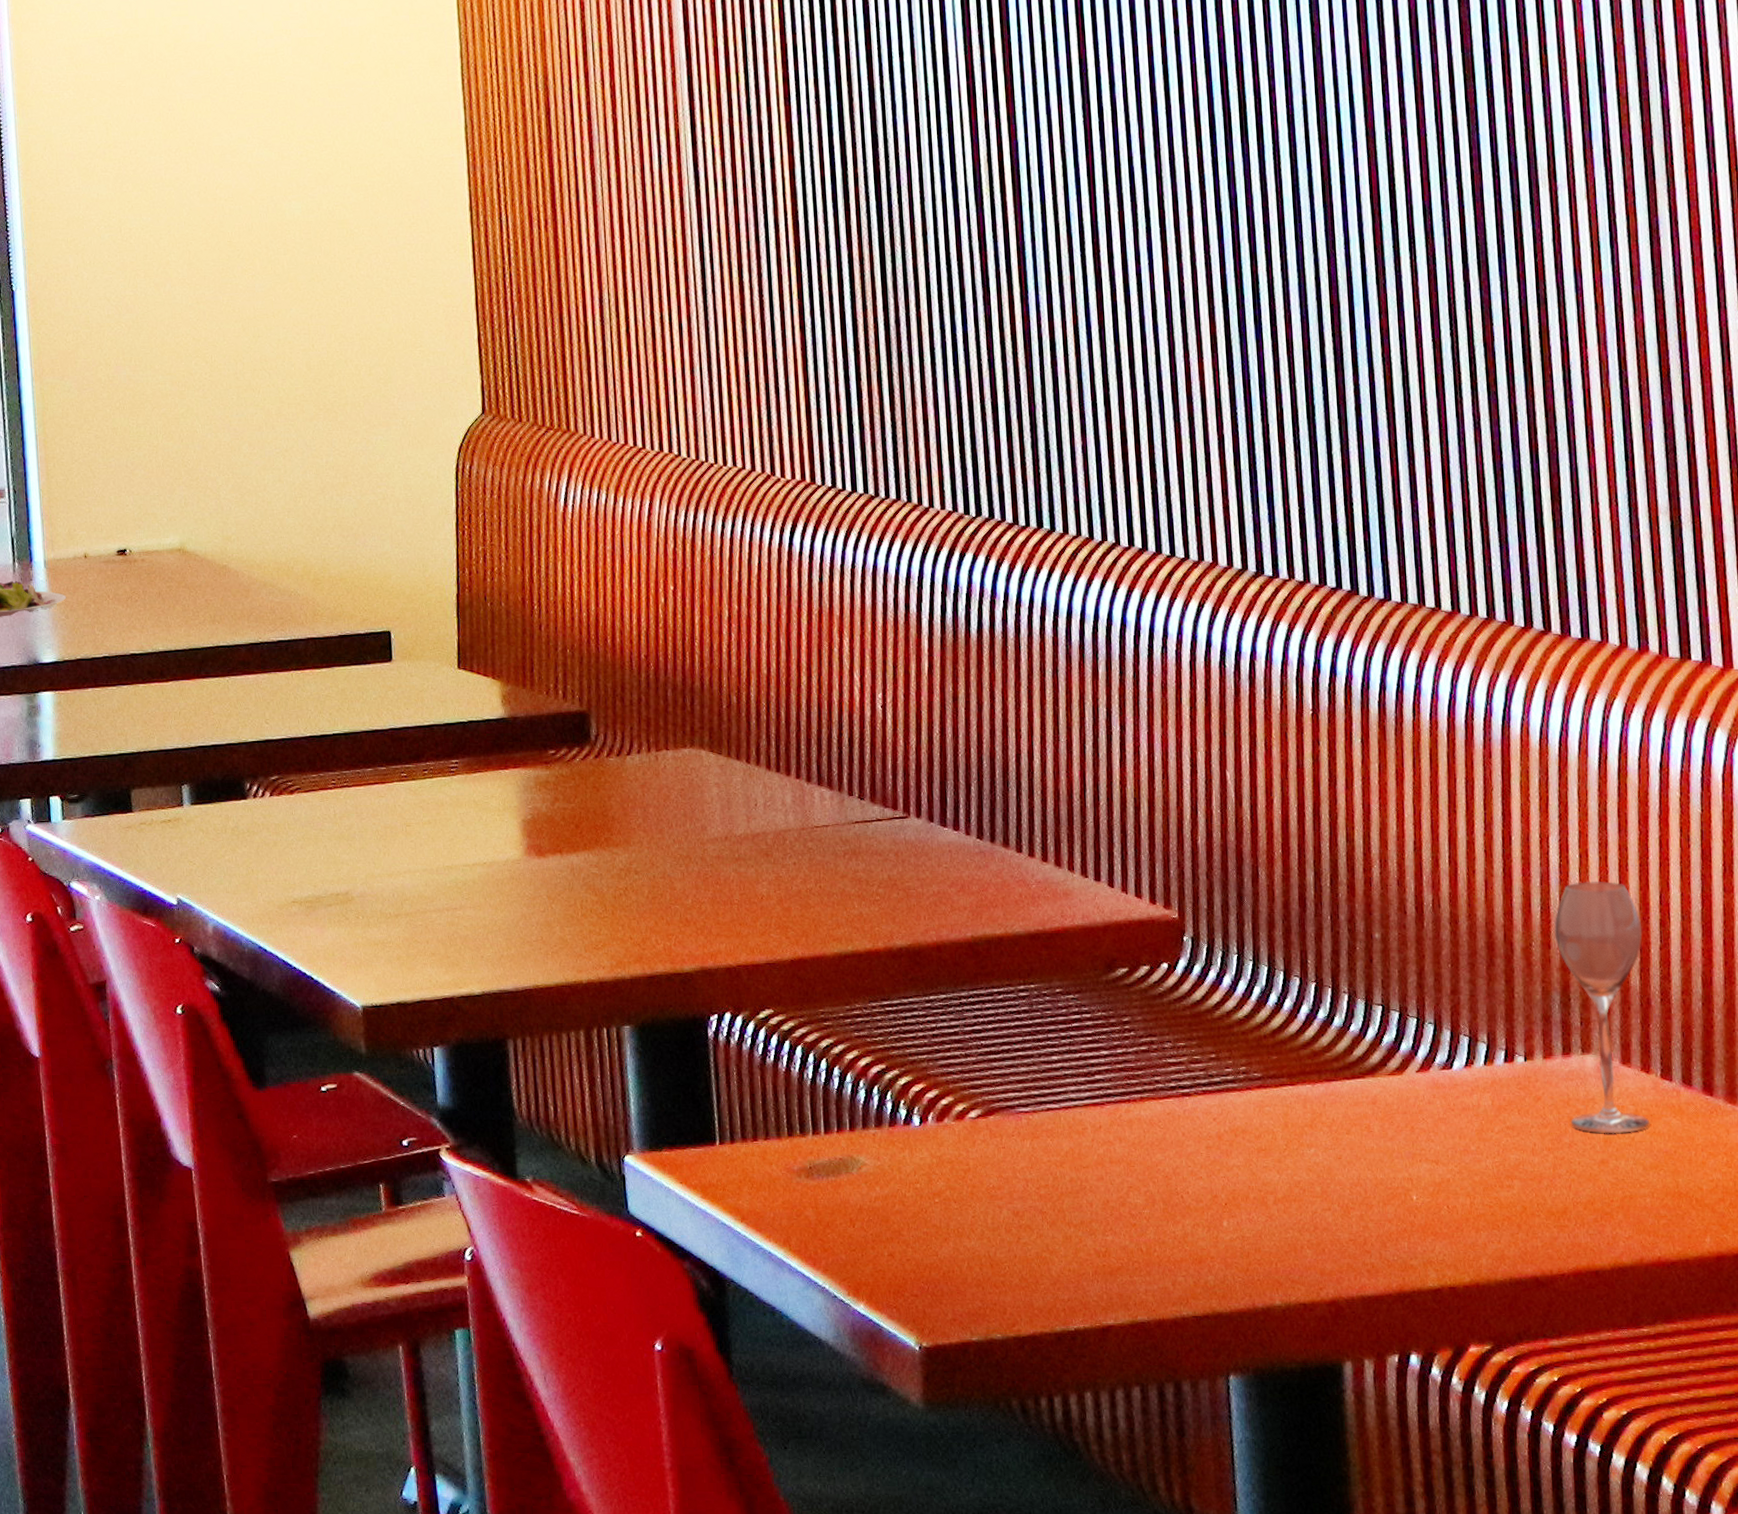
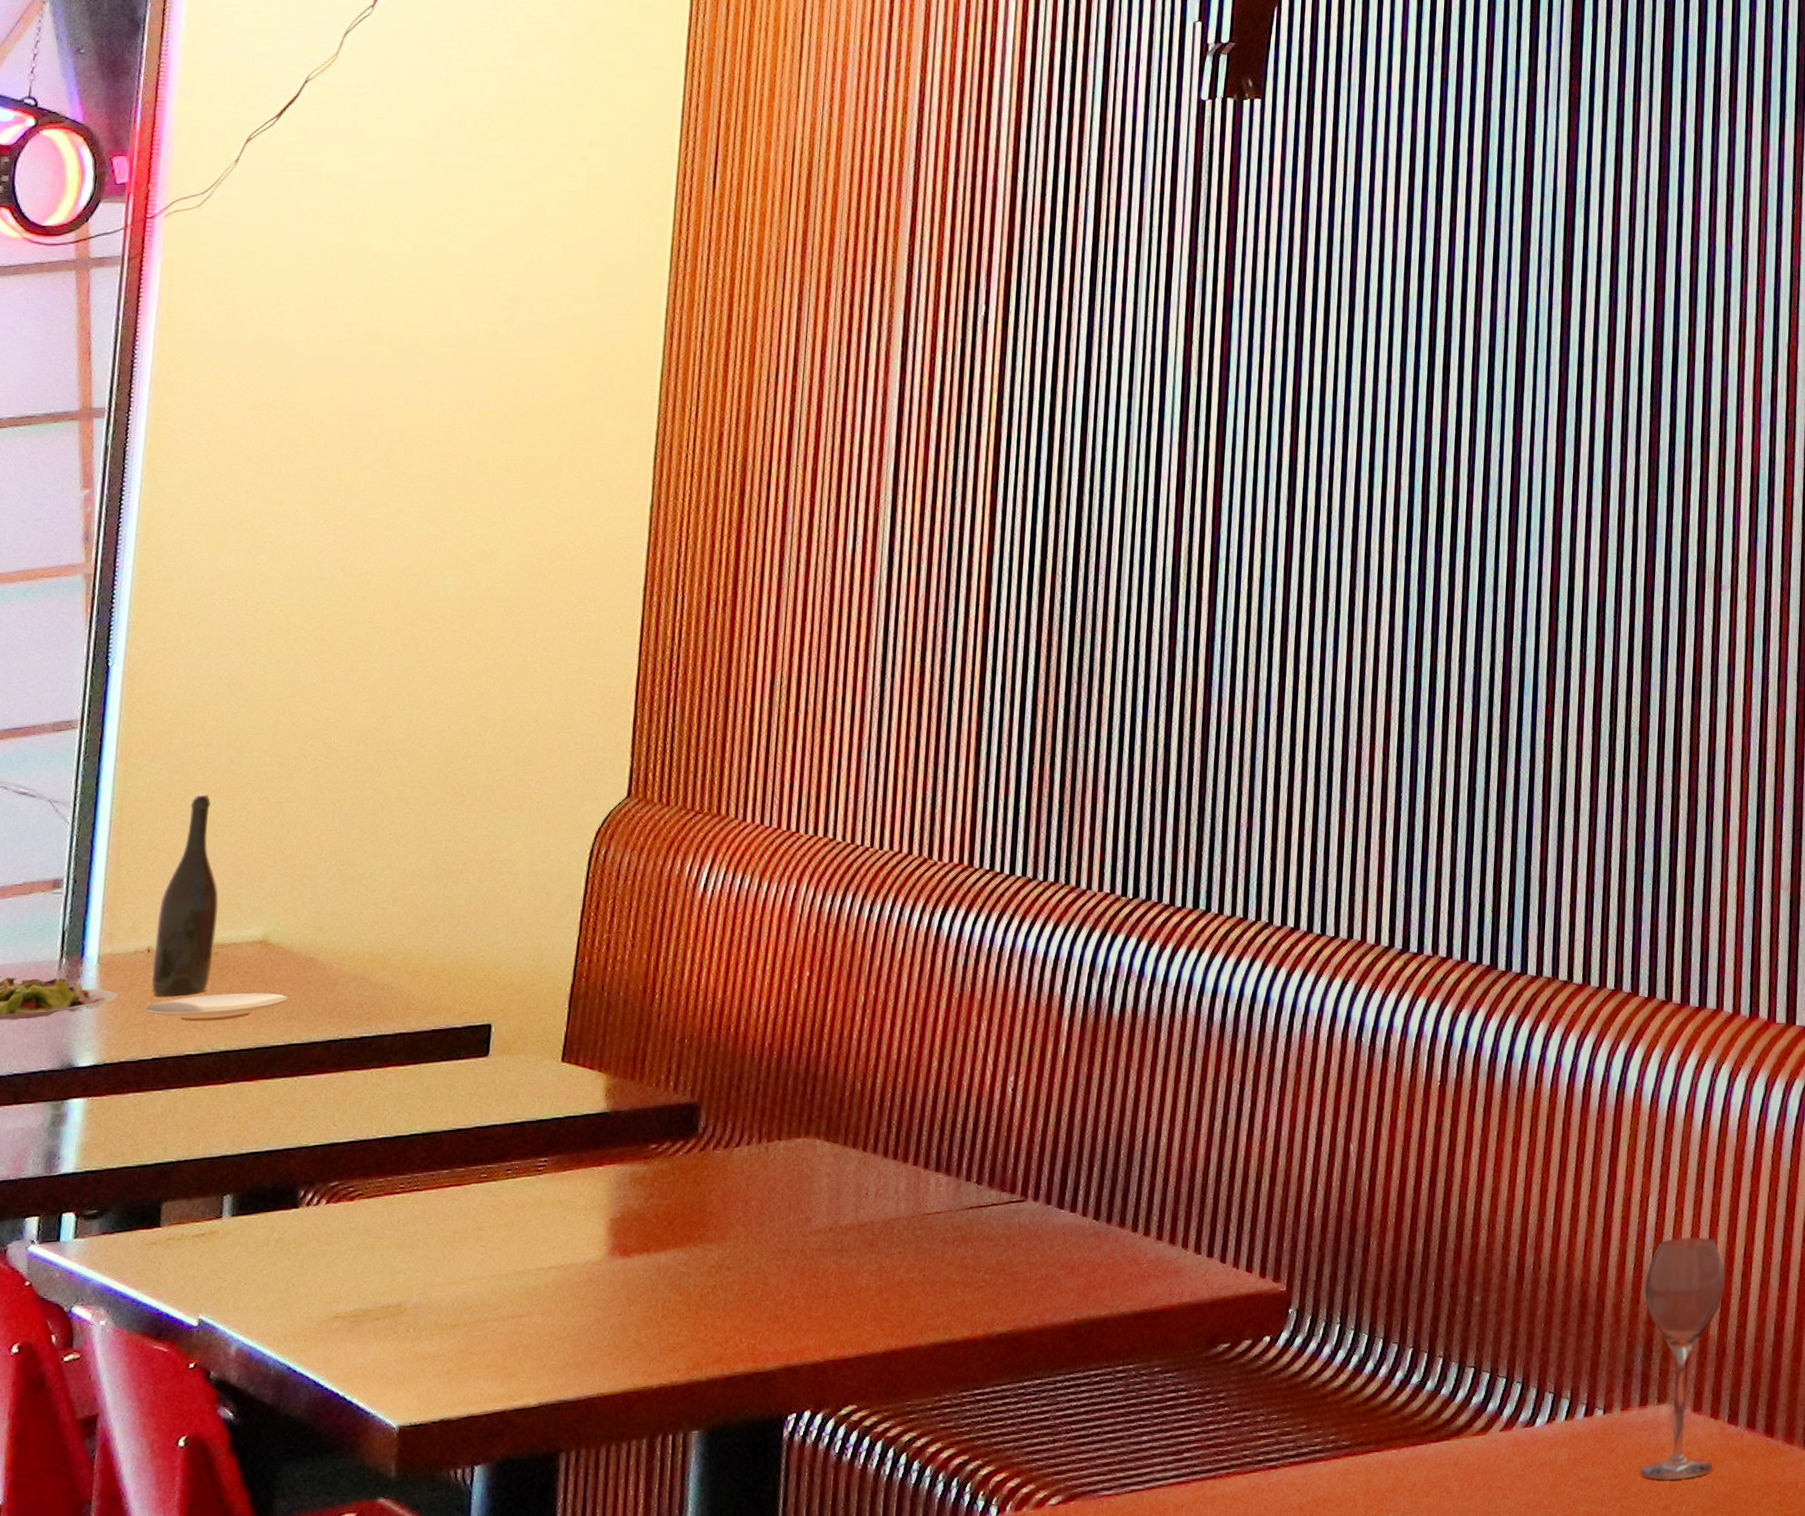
bottle: none [88,410,141,600] -> present [151,794,219,997]
plate: none [90,597,210,623] -> present [145,993,288,1022]

